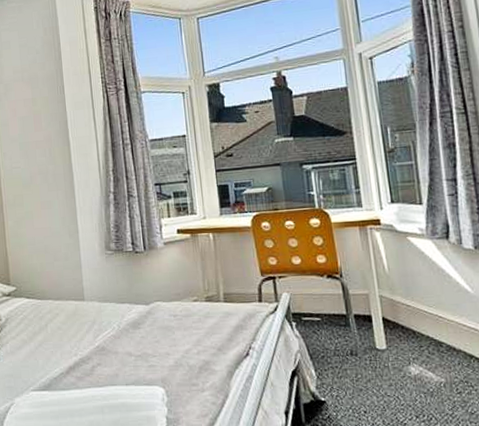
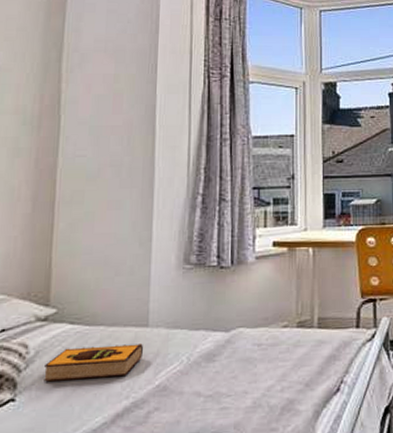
hardback book: none [13,314,83,341] -> present [44,343,143,382]

